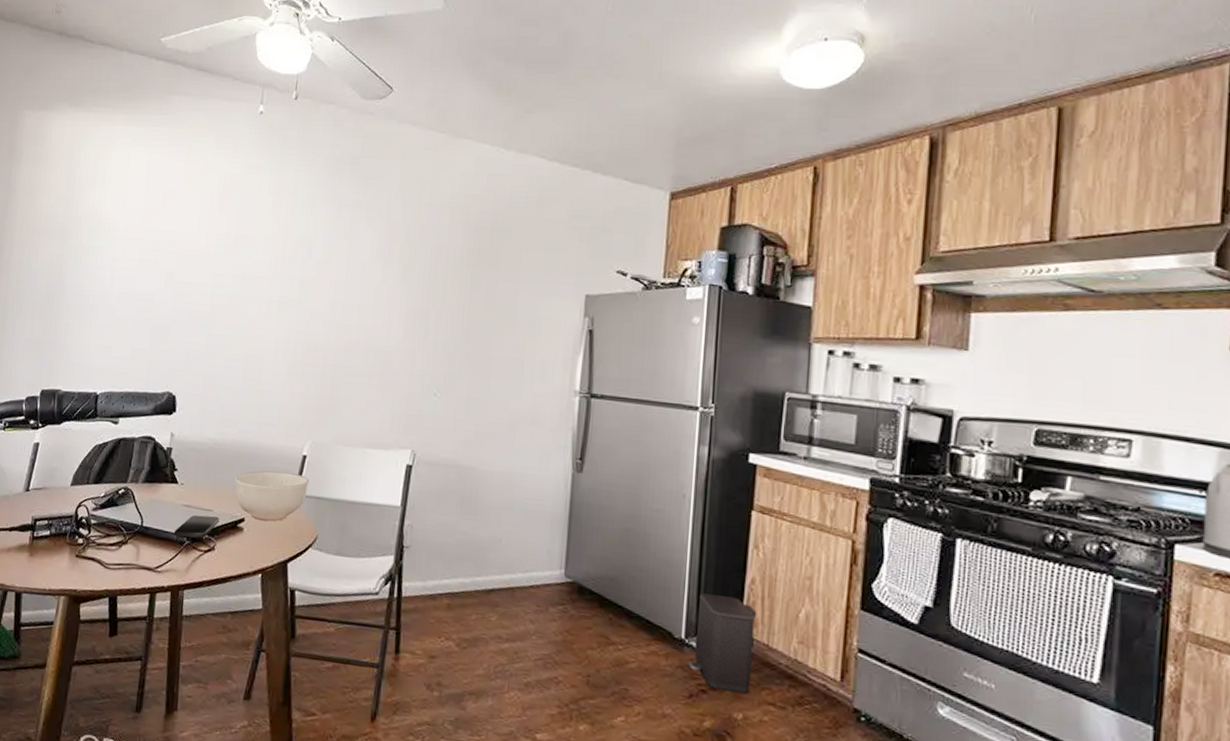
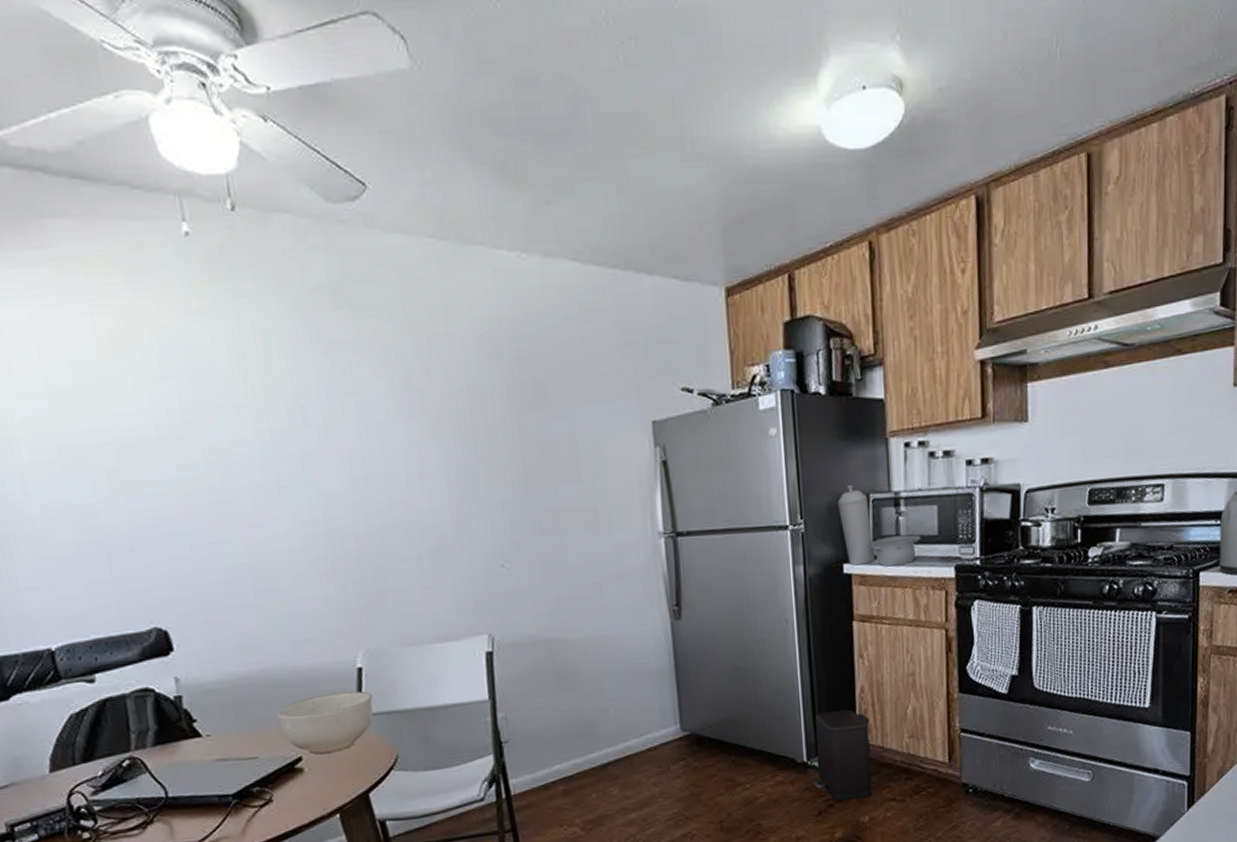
smartphone: present [173,514,220,539] -> none [213,763,270,799]
canister: none [751,381,784,459] -> present [838,485,875,566]
cooking pot: none [778,436,836,467] -> present [868,534,921,567]

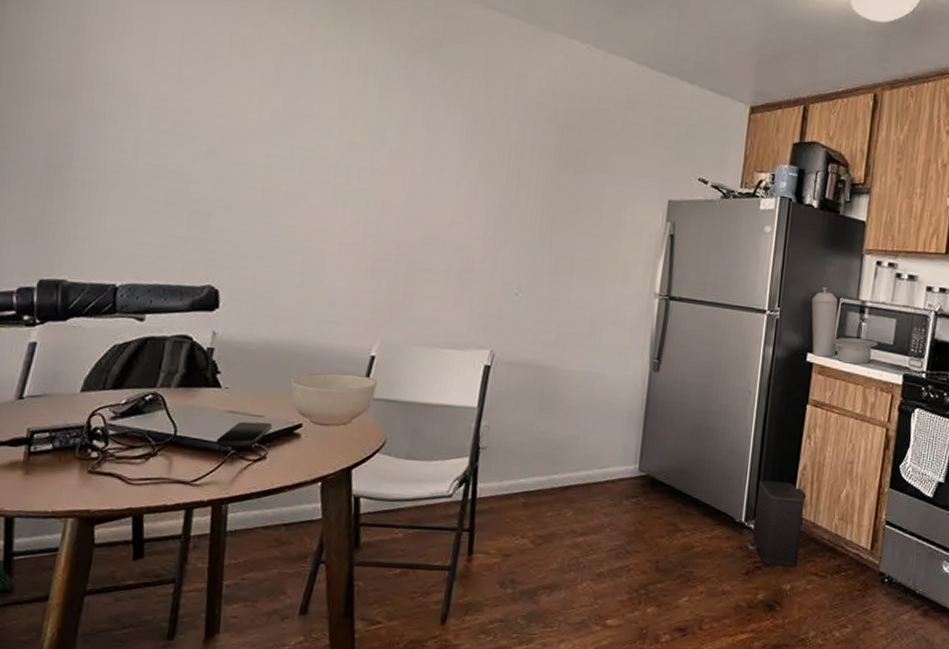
smartphone: none [213,763,270,799] -> present [215,421,273,447]

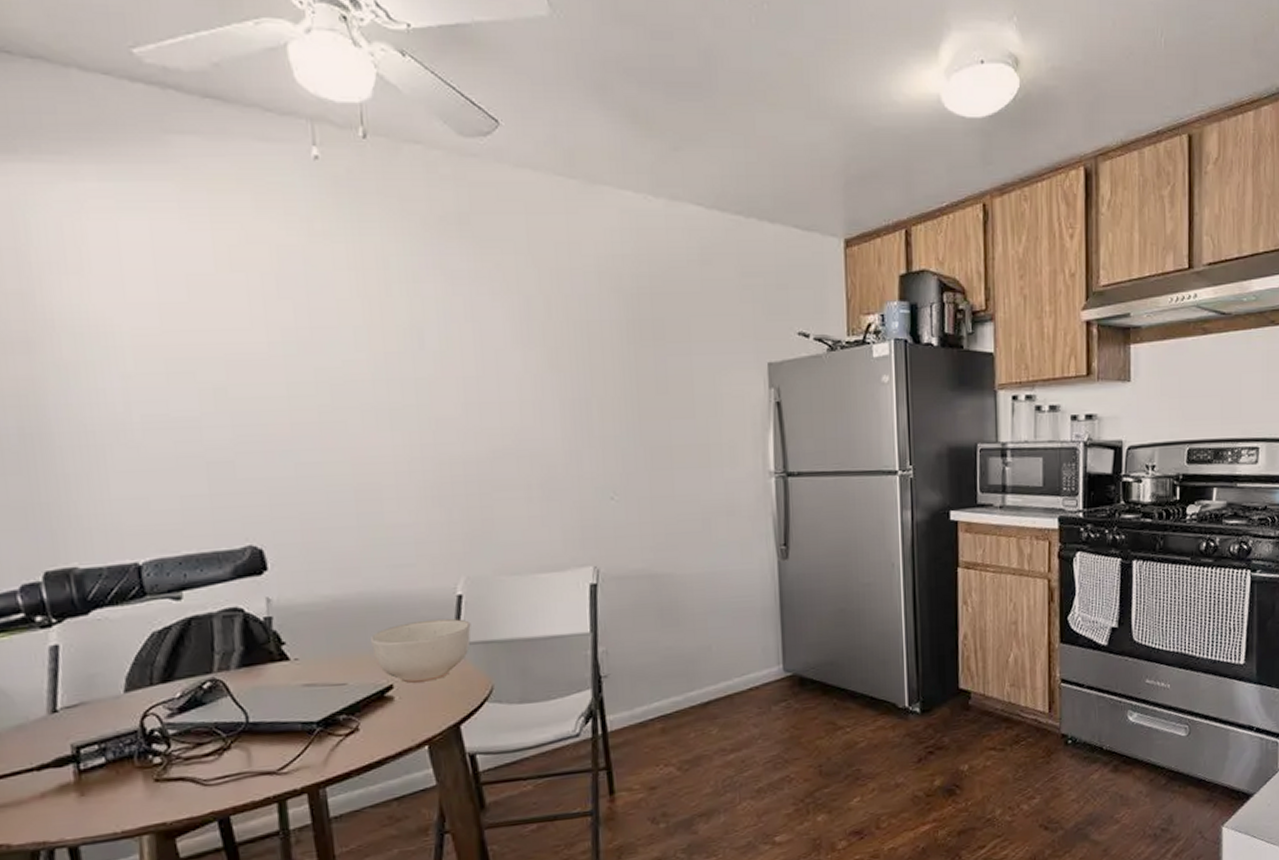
smartphone: present [215,421,273,447] -> none [296,690,359,726]
pedal bin: present [746,480,807,567] -> none [914,655,973,748]
canister: present [811,287,838,358] -> none [947,435,981,513]
cooking pot: present [831,337,878,365] -> none [975,485,1027,516]

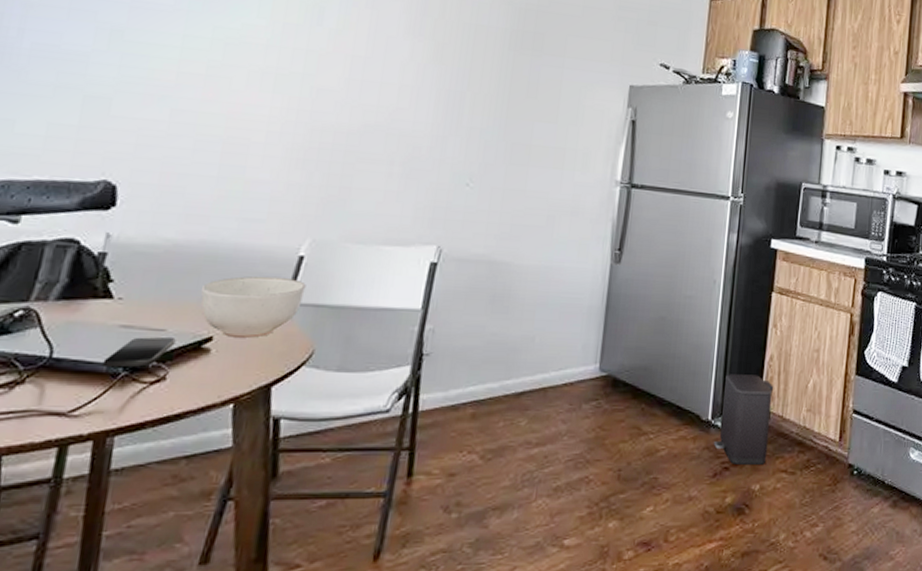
smartphone: none [296,690,359,726] -> present [102,337,176,368]
pedal bin: none [914,655,973,748] -> present [713,374,774,464]

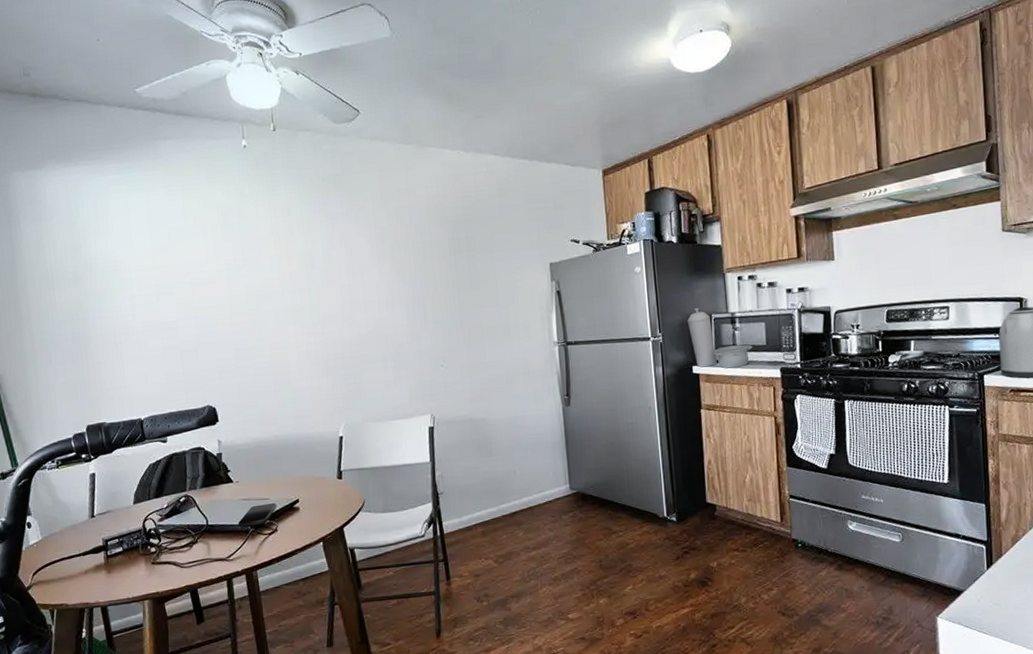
bowl: present [201,276,306,338] -> none [284,452,349,498]
pedal bin: present [713,374,774,464] -> none [672,477,719,549]
canister: none [774,172,801,243] -> present [688,308,717,368]
cooking pot: none [795,222,840,250] -> present [712,344,753,369]

